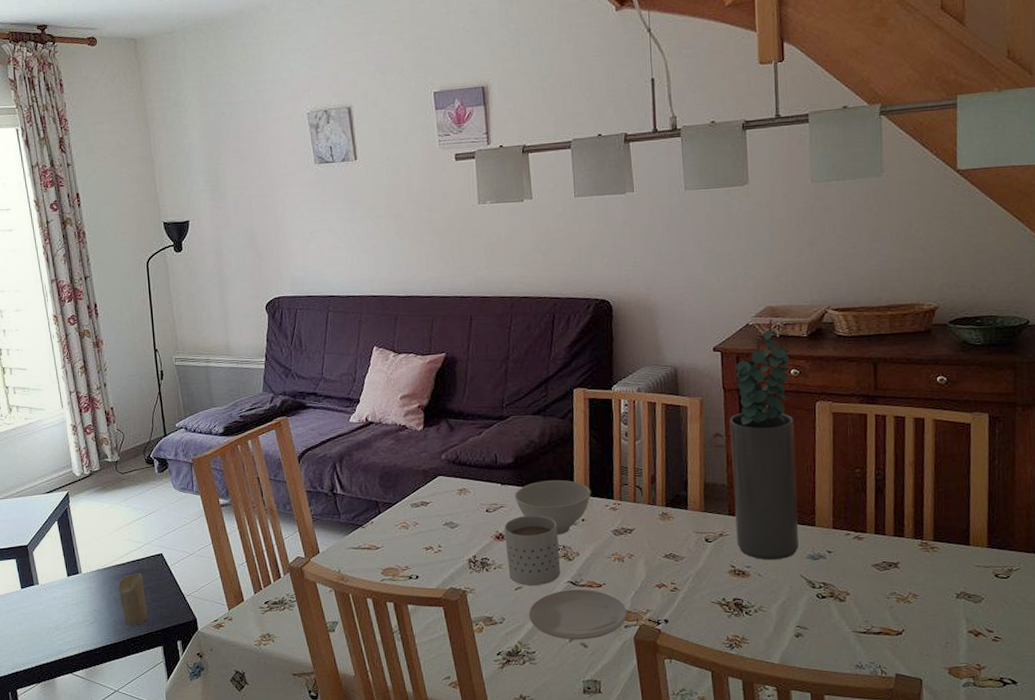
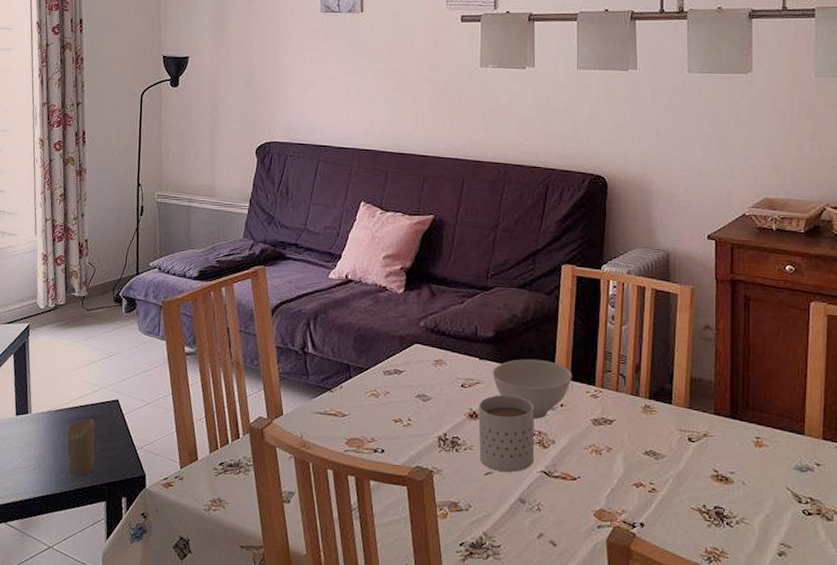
plate: present [528,589,627,640] -> none [496,480,601,538]
vase: present [729,319,799,560] -> none [720,211,787,468]

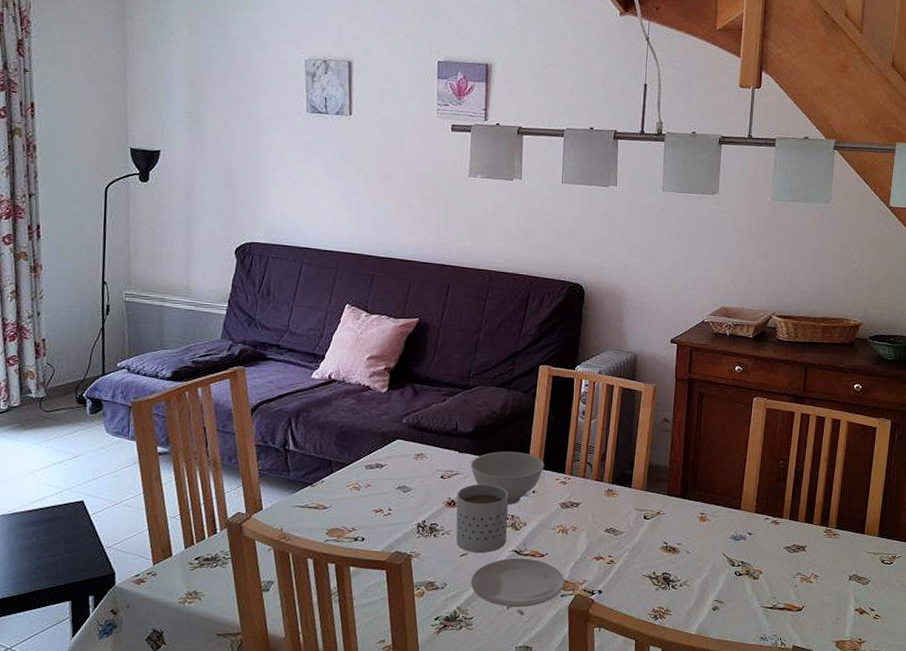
candle: present [67,419,95,476] -> none [26,521,58,577]
plate: none [496,480,601,538] -> present [470,558,565,607]

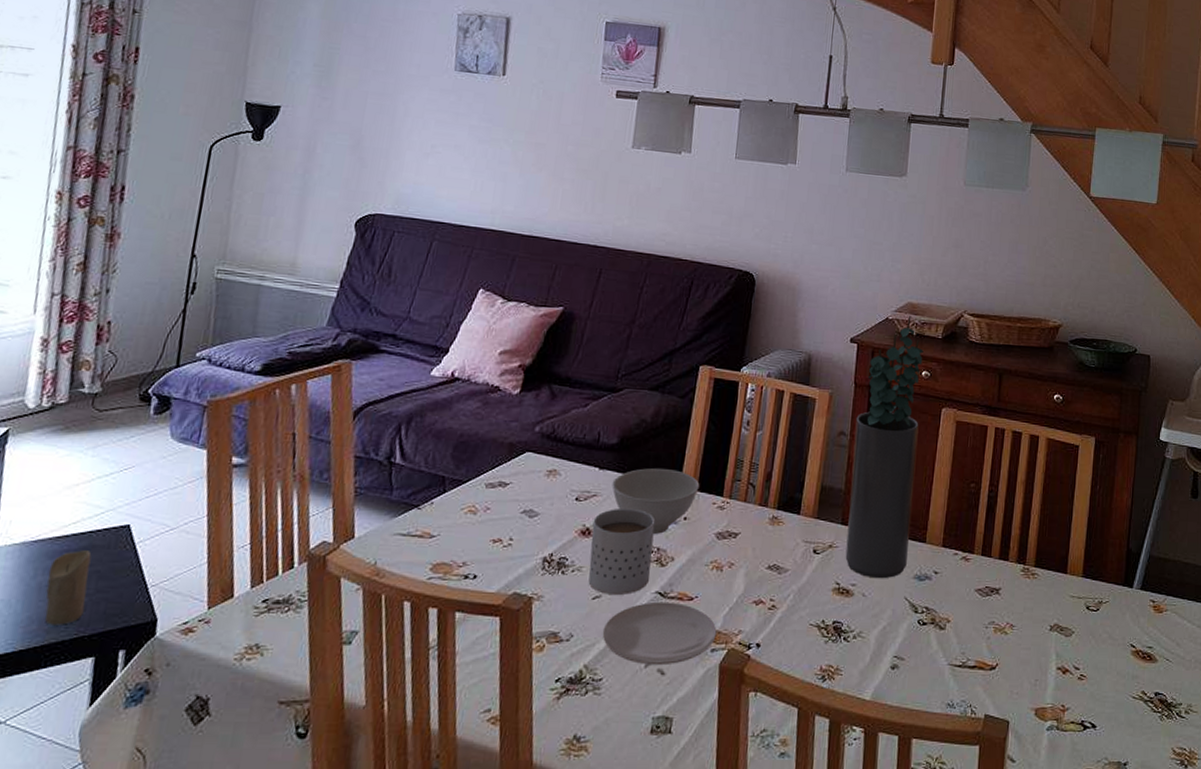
candle: none [26,521,58,577] -> present [45,550,92,625]
vase: none [671,319,736,539] -> present [845,316,924,579]

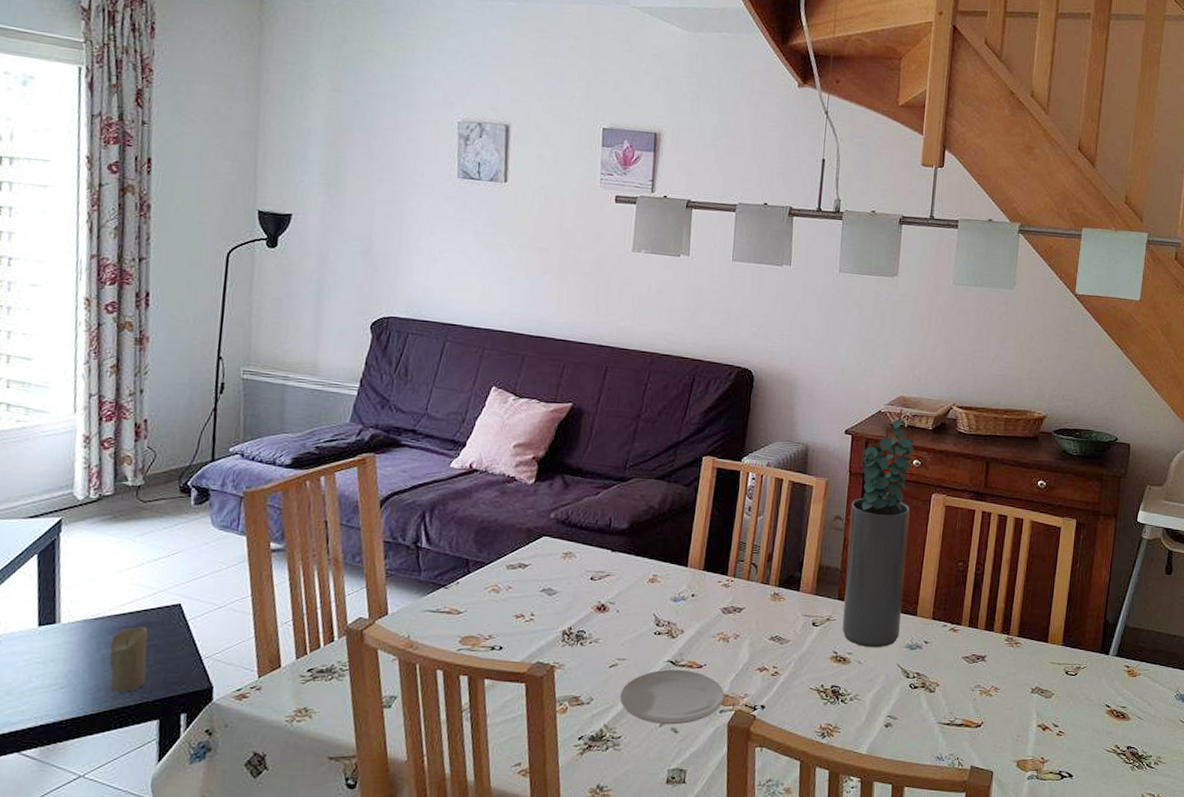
mug: present [588,508,656,595] -> none [605,586,665,663]
bowl: present [612,468,700,534] -> none [624,550,706,609]

